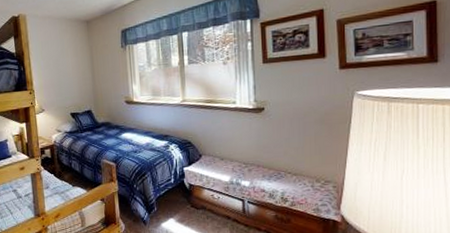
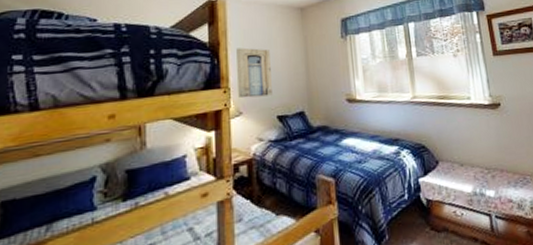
wall art: none [37,57,66,99] -> present [236,47,272,99]

